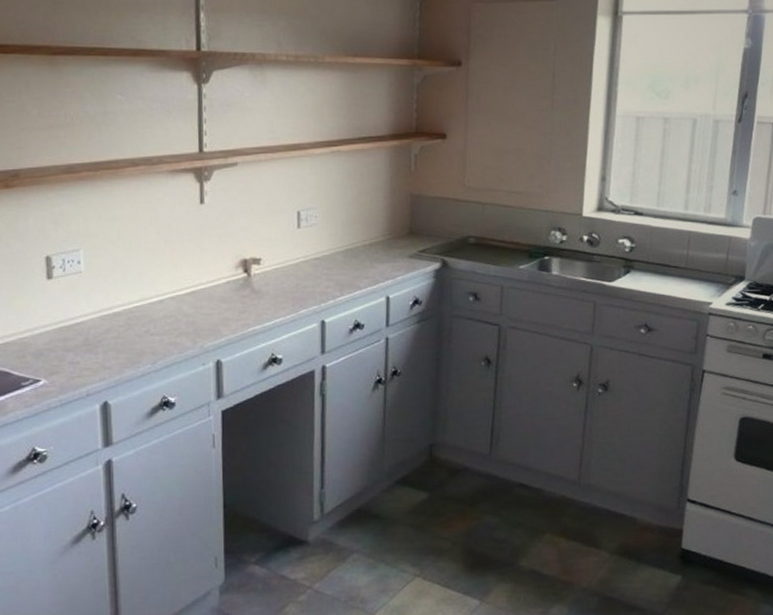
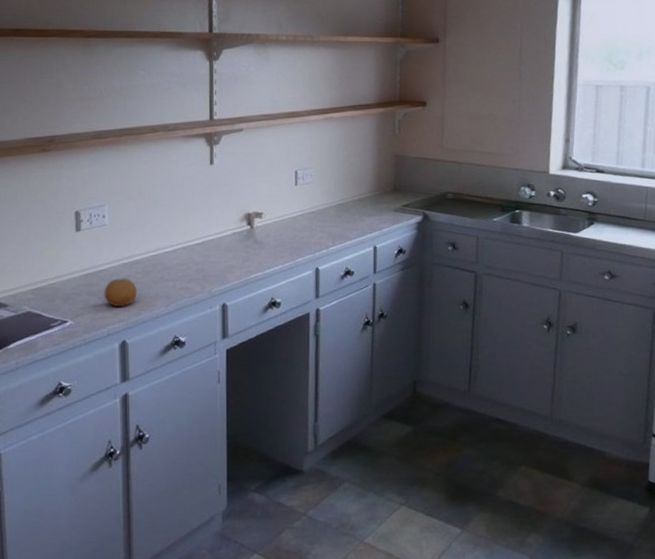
fruit: none [81,332,119,364] -> present [104,278,137,307]

